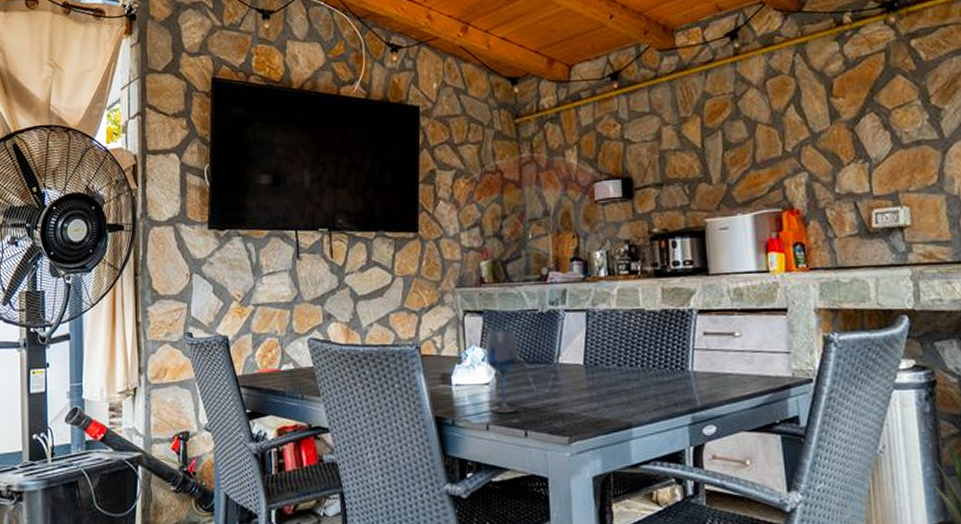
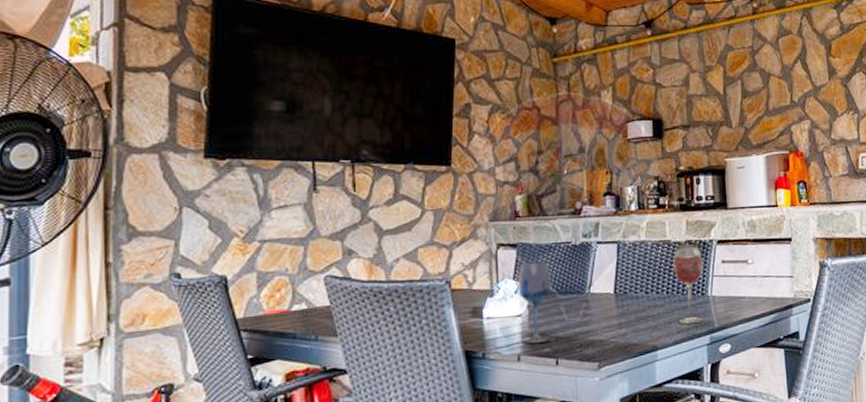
wineglass: none [648,313,684,402] -> present [673,244,704,325]

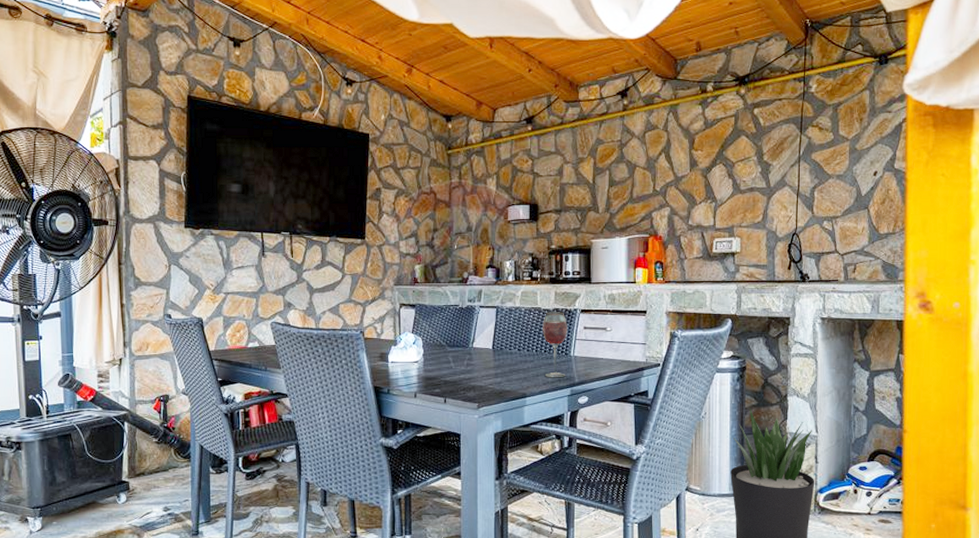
wineglass: present [519,261,551,344] -> none [416,320,442,385]

